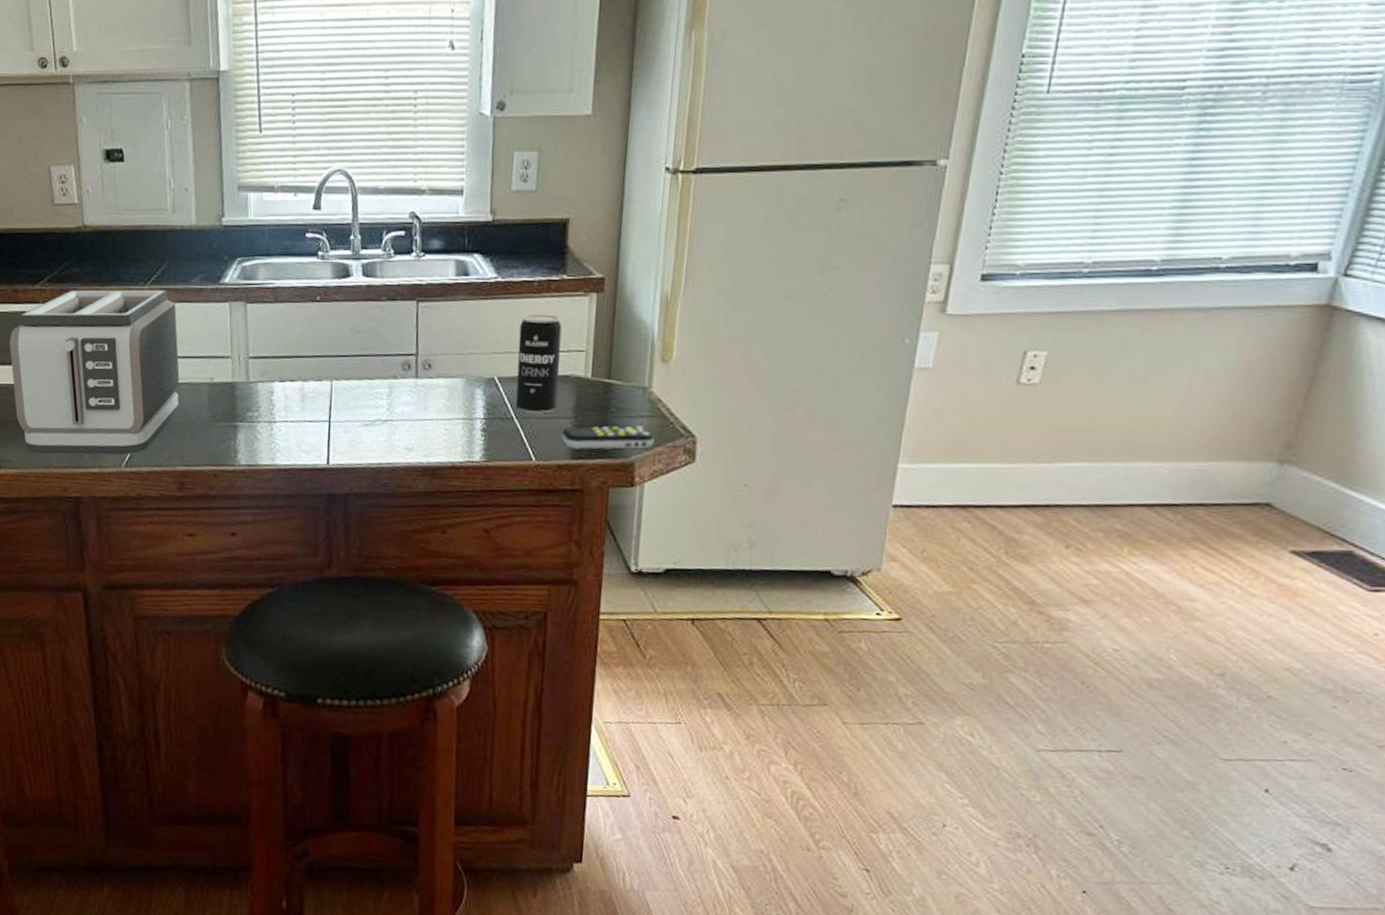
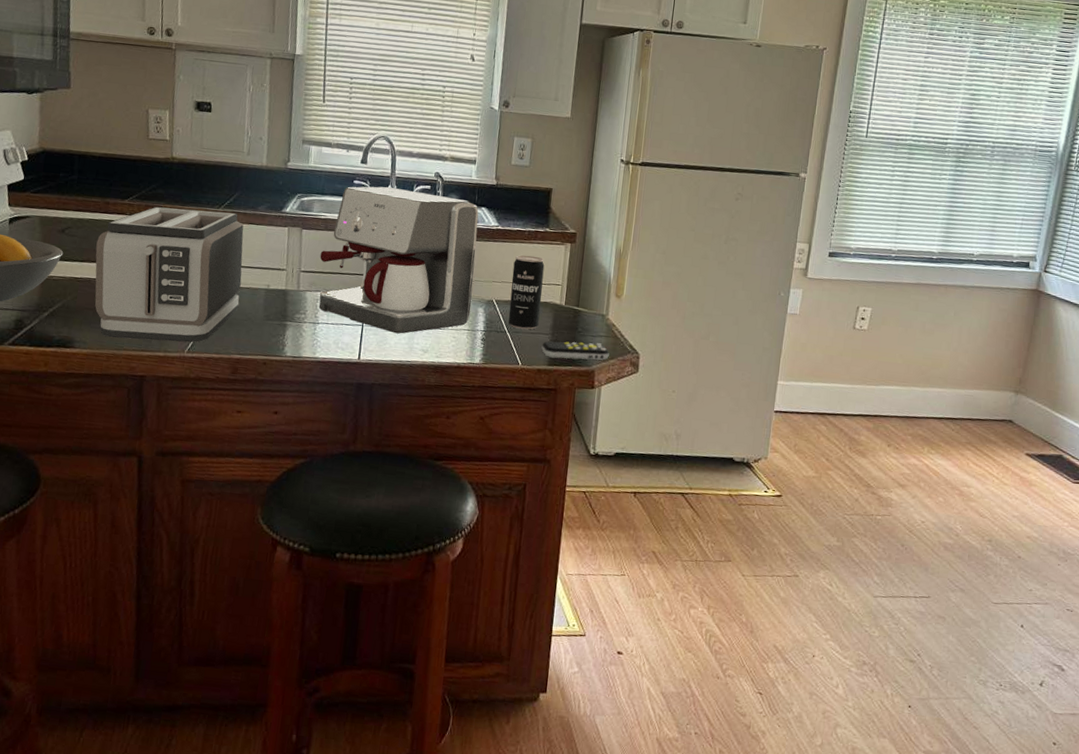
coffee maker: none [271,237,470,429] -> present [319,186,479,334]

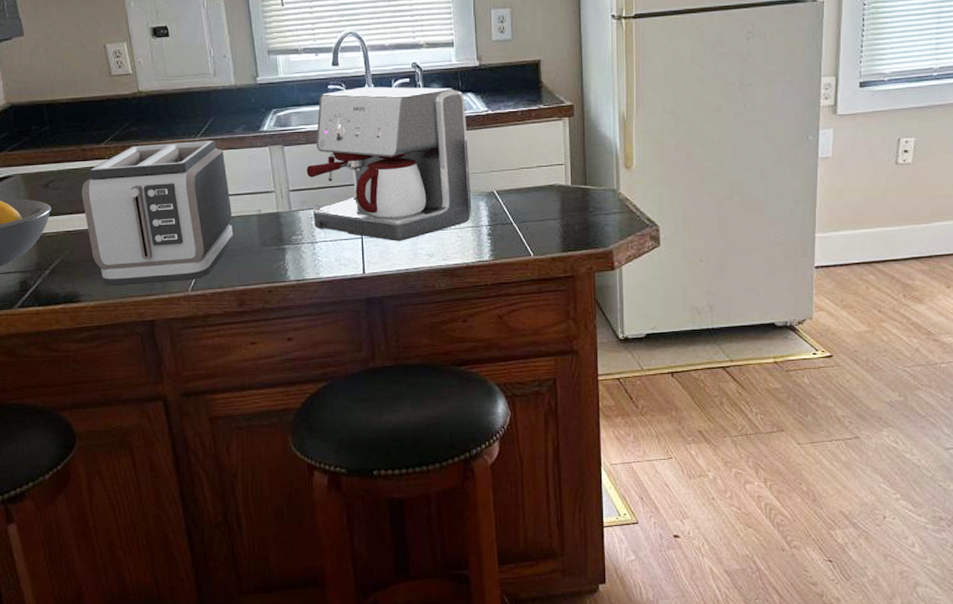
beverage can: present [508,255,545,330] -> none [510,137,546,218]
remote control: present [541,341,609,360] -> none [552,221,626,244]

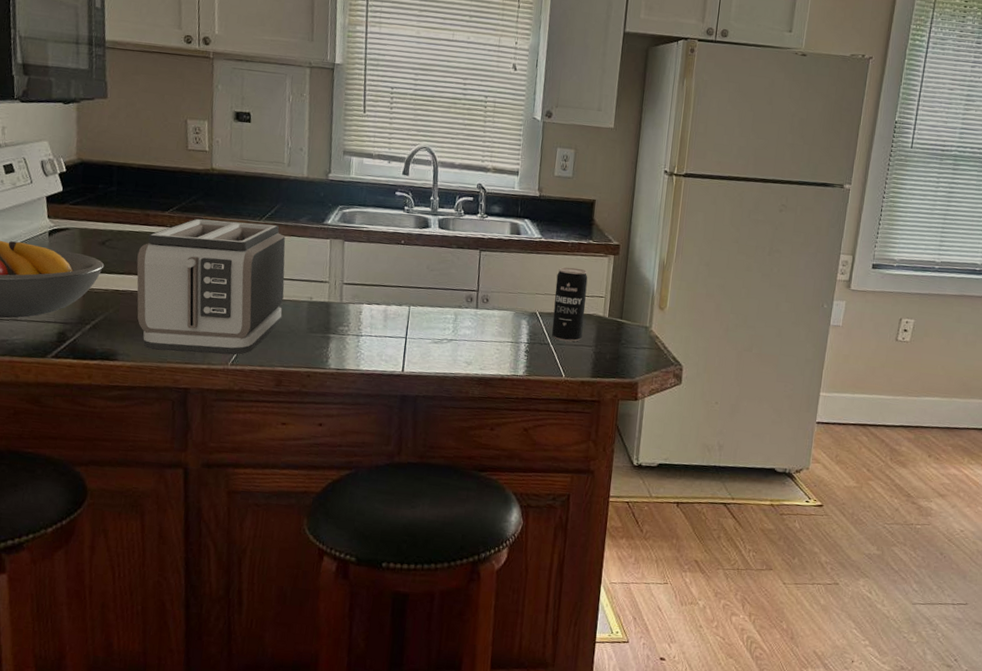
coffee maker: present [306,86,472,241] -> none [362,198,522,346]
beverage can: none [510,137,546,218] -> present [551,267,588,342]

